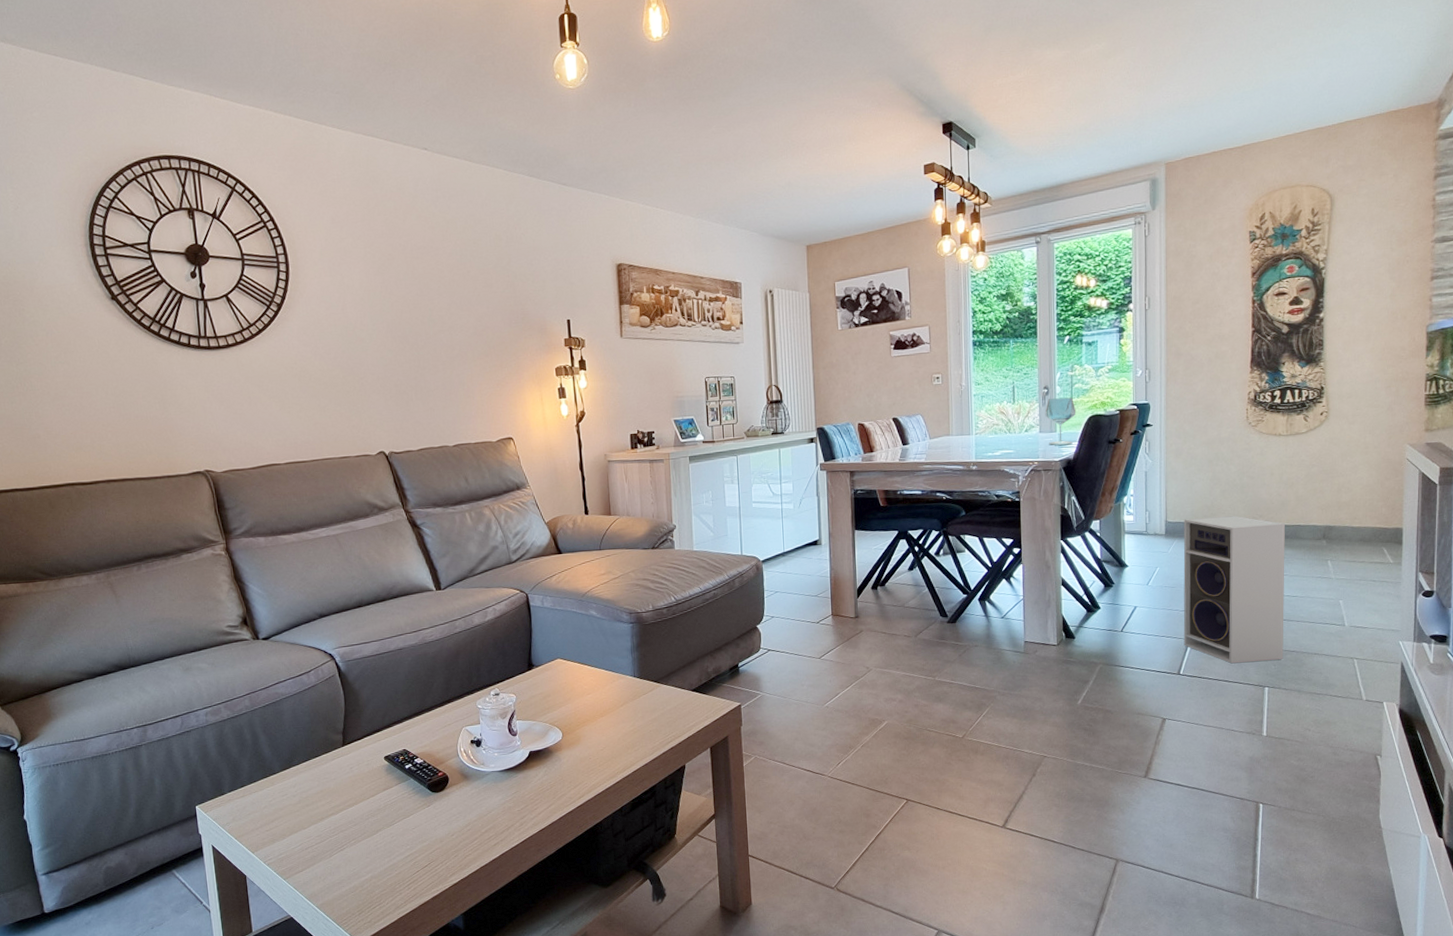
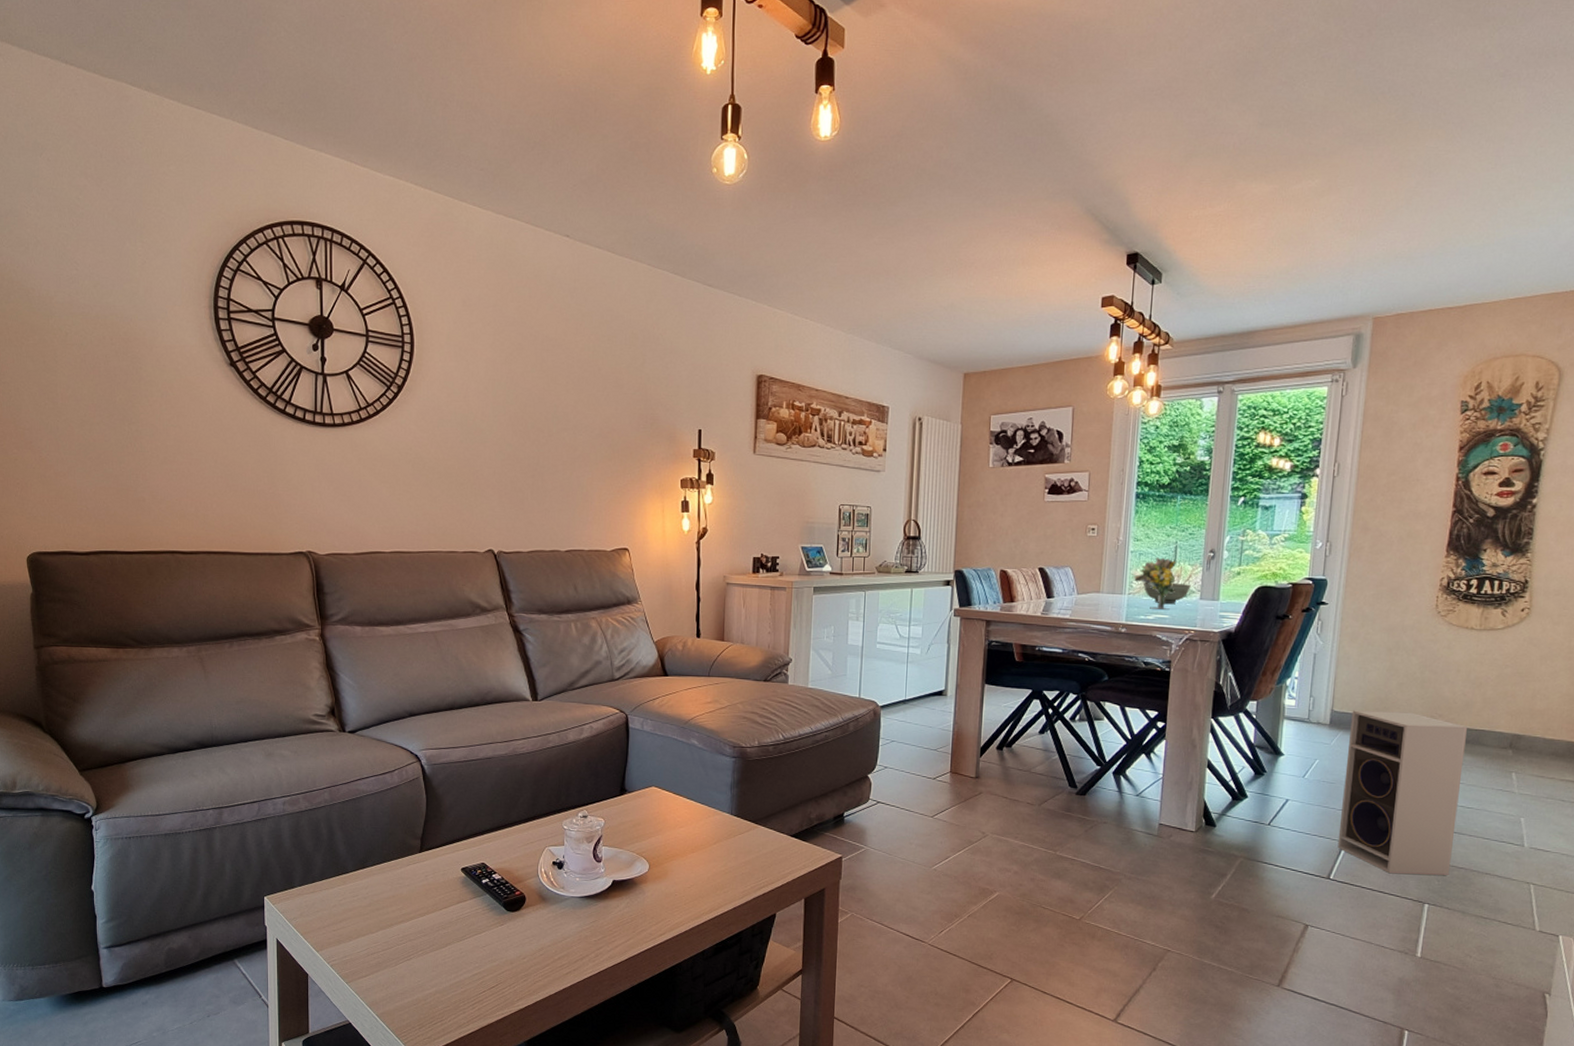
bouquet: none [978,398,1017,446] -> present [1133,557,1176,611]
bowl: none [987,419,1030,440] -> present [1142,582,1191,604]
wine glass: present [1045,397,1077,446] -> none [1208,564,1244,616]

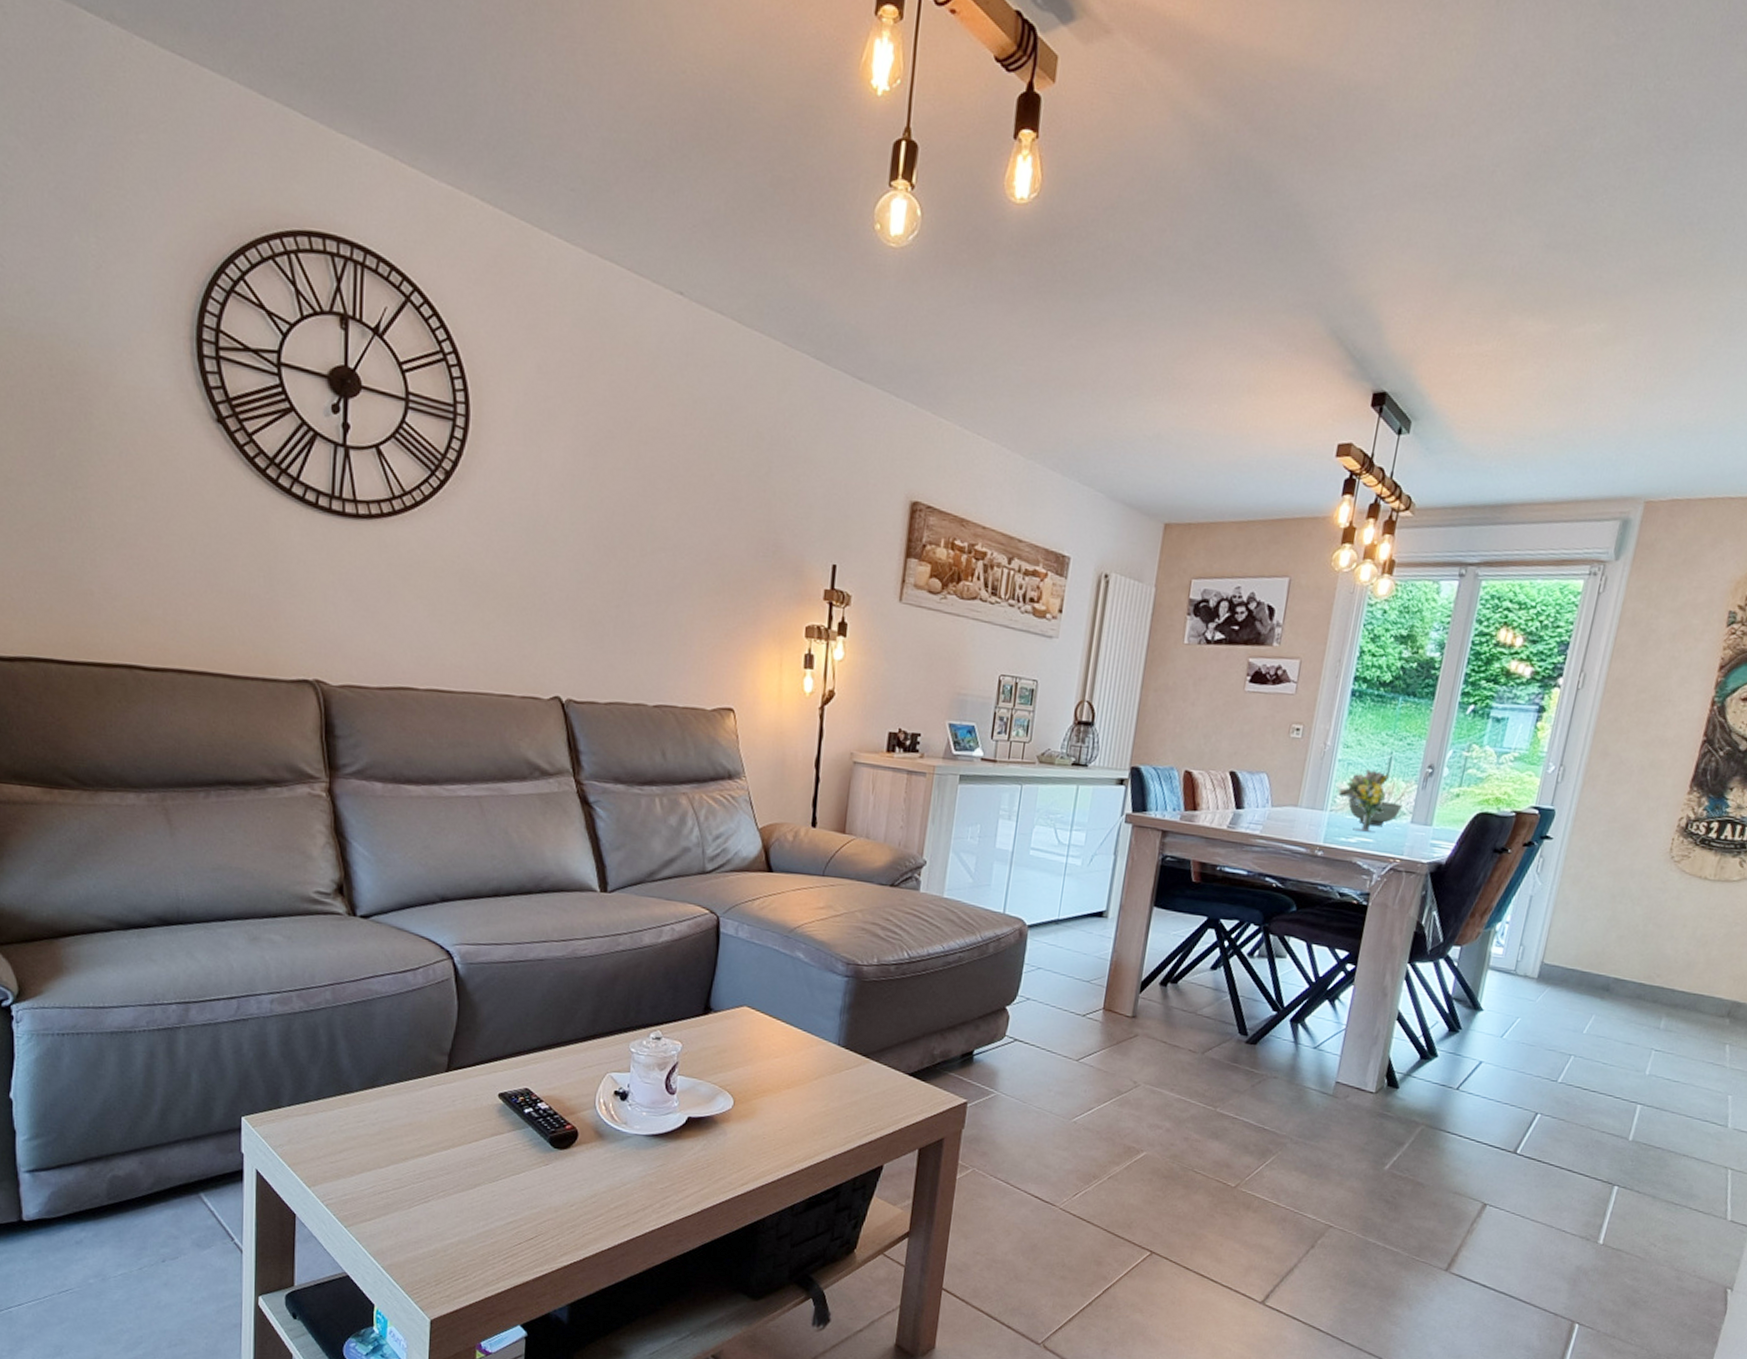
speaker: present [1337,710,1467,876] -> none [1529,964,1685,1155]

